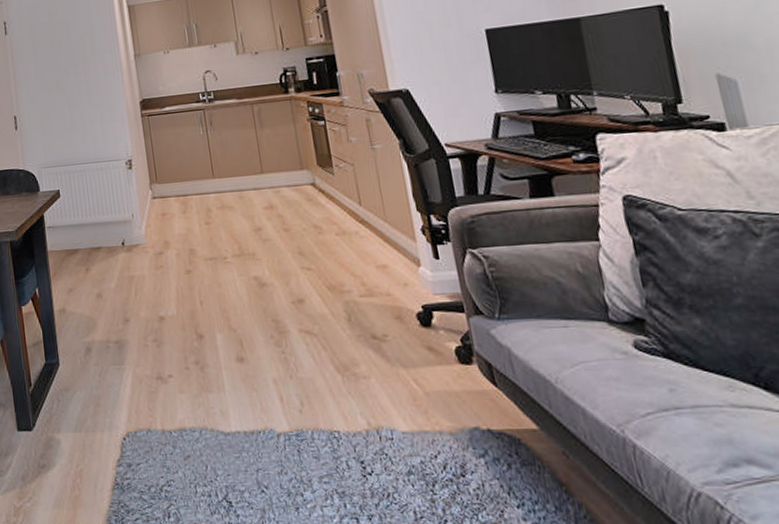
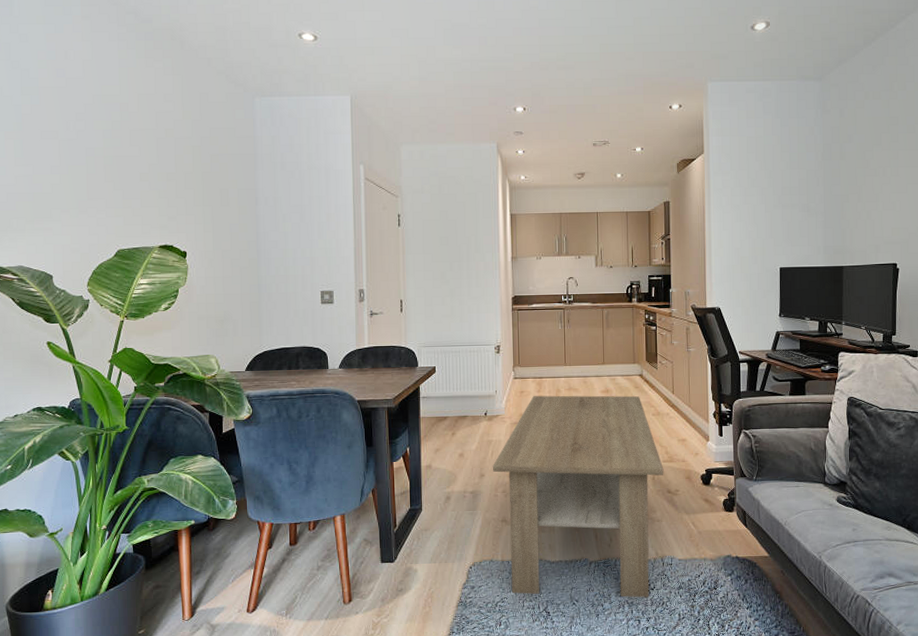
coffee table: none [137,211,367,486] -> present [492,395,664,598]

